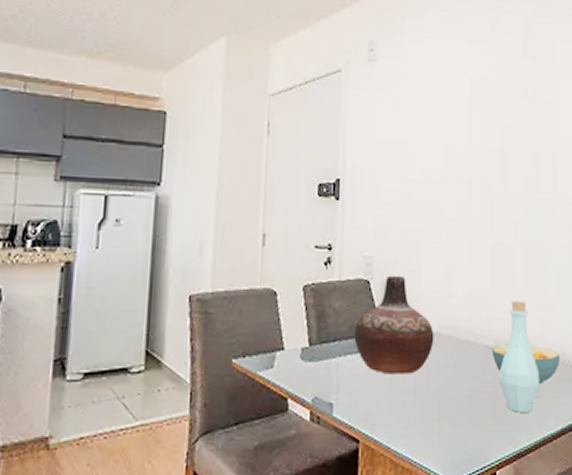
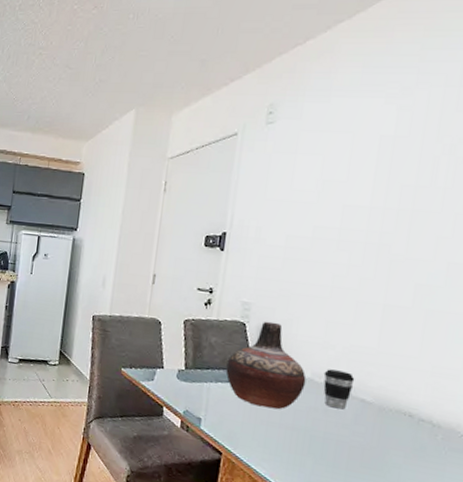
coffee cup: none [449,319,477,360] -> present [323,369,355,410]
cereal bowl: present [492,344,561,385] -> none [368,401,455,448]
bottle: present [499,300,540,413] -> none [373,362,425,471]

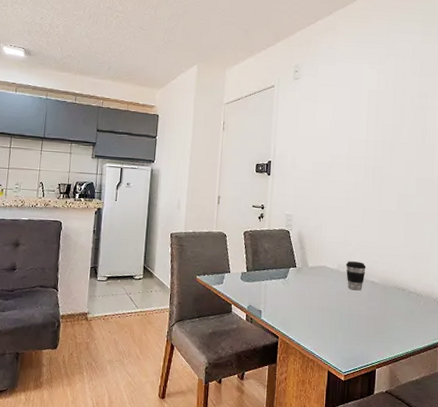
vase: present [225,321,307,410] -> none [277,228,334,296]

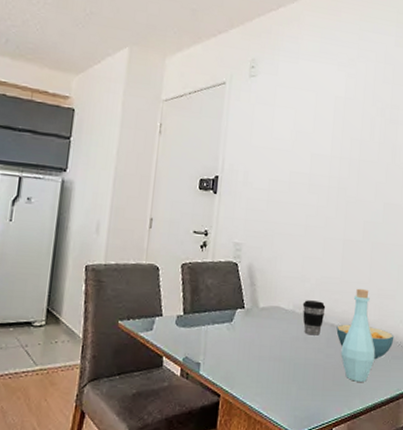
cereal bowl: none [376,281,430,313] -> present [336,324,394,360]
bottle: none [381,251,413,331] -> present [341,288,376,382]

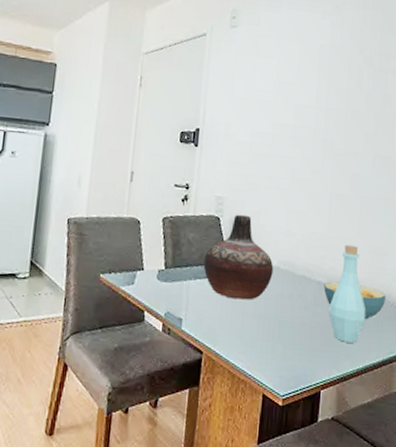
vase: none [221,260,289,344] -> present [203,214,274,300]
coffee cup: present [302,300,326,336] -> none [287,256,312,293]

